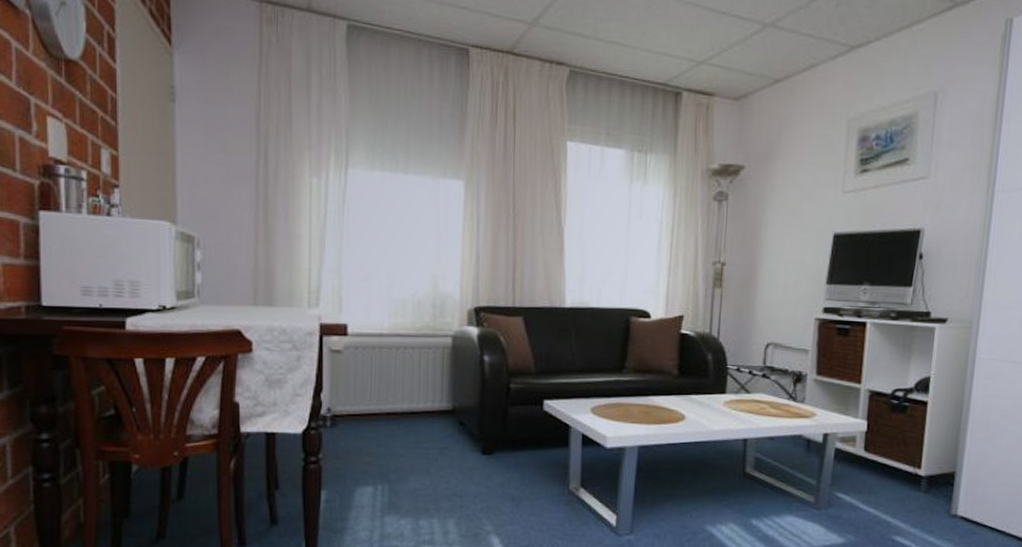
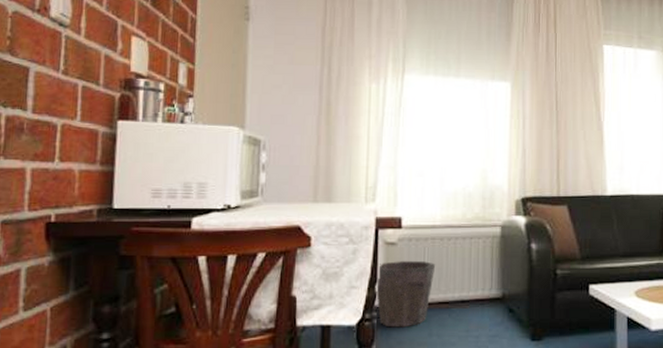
waste bin: none [321,369,384,437] -> present [375,261,436,328]

